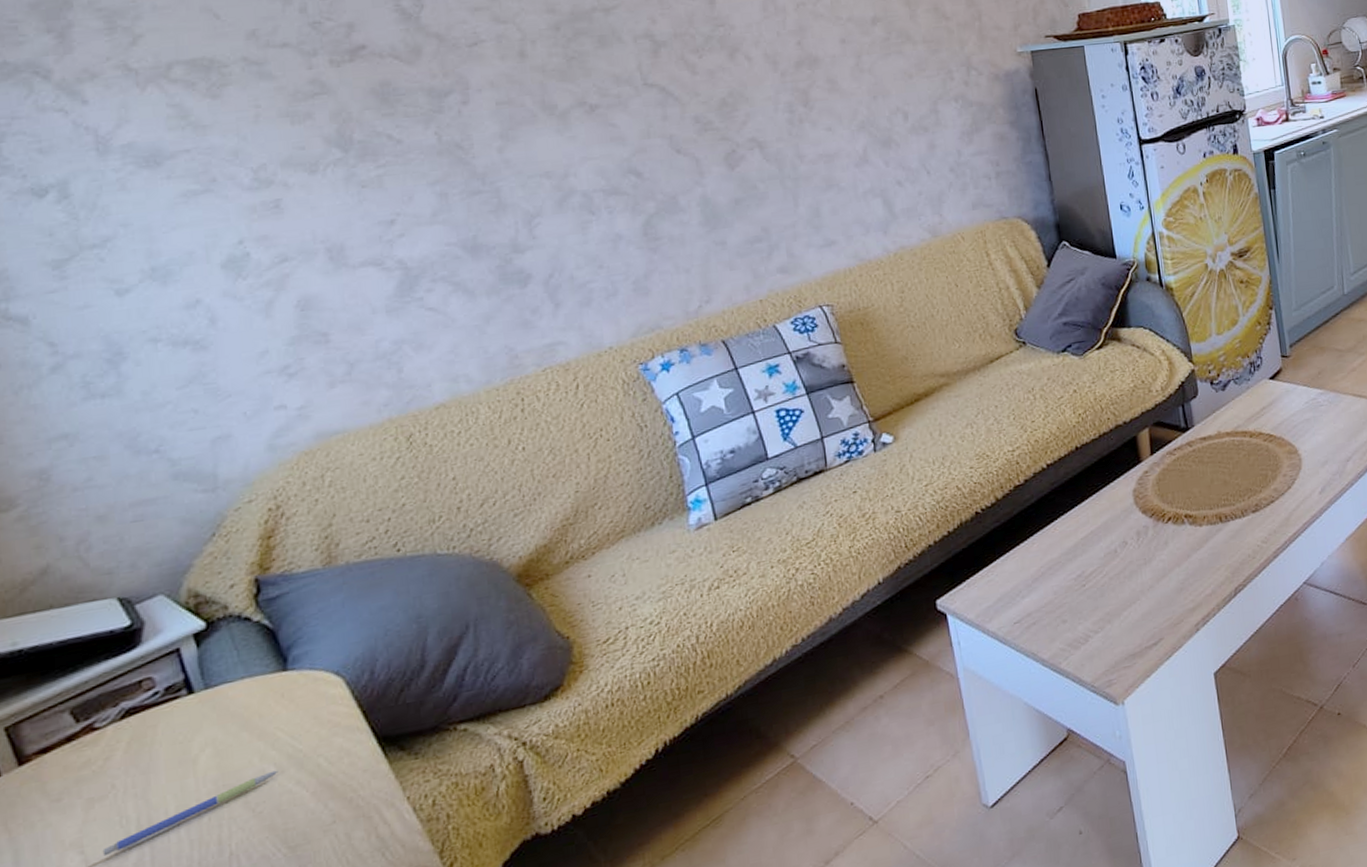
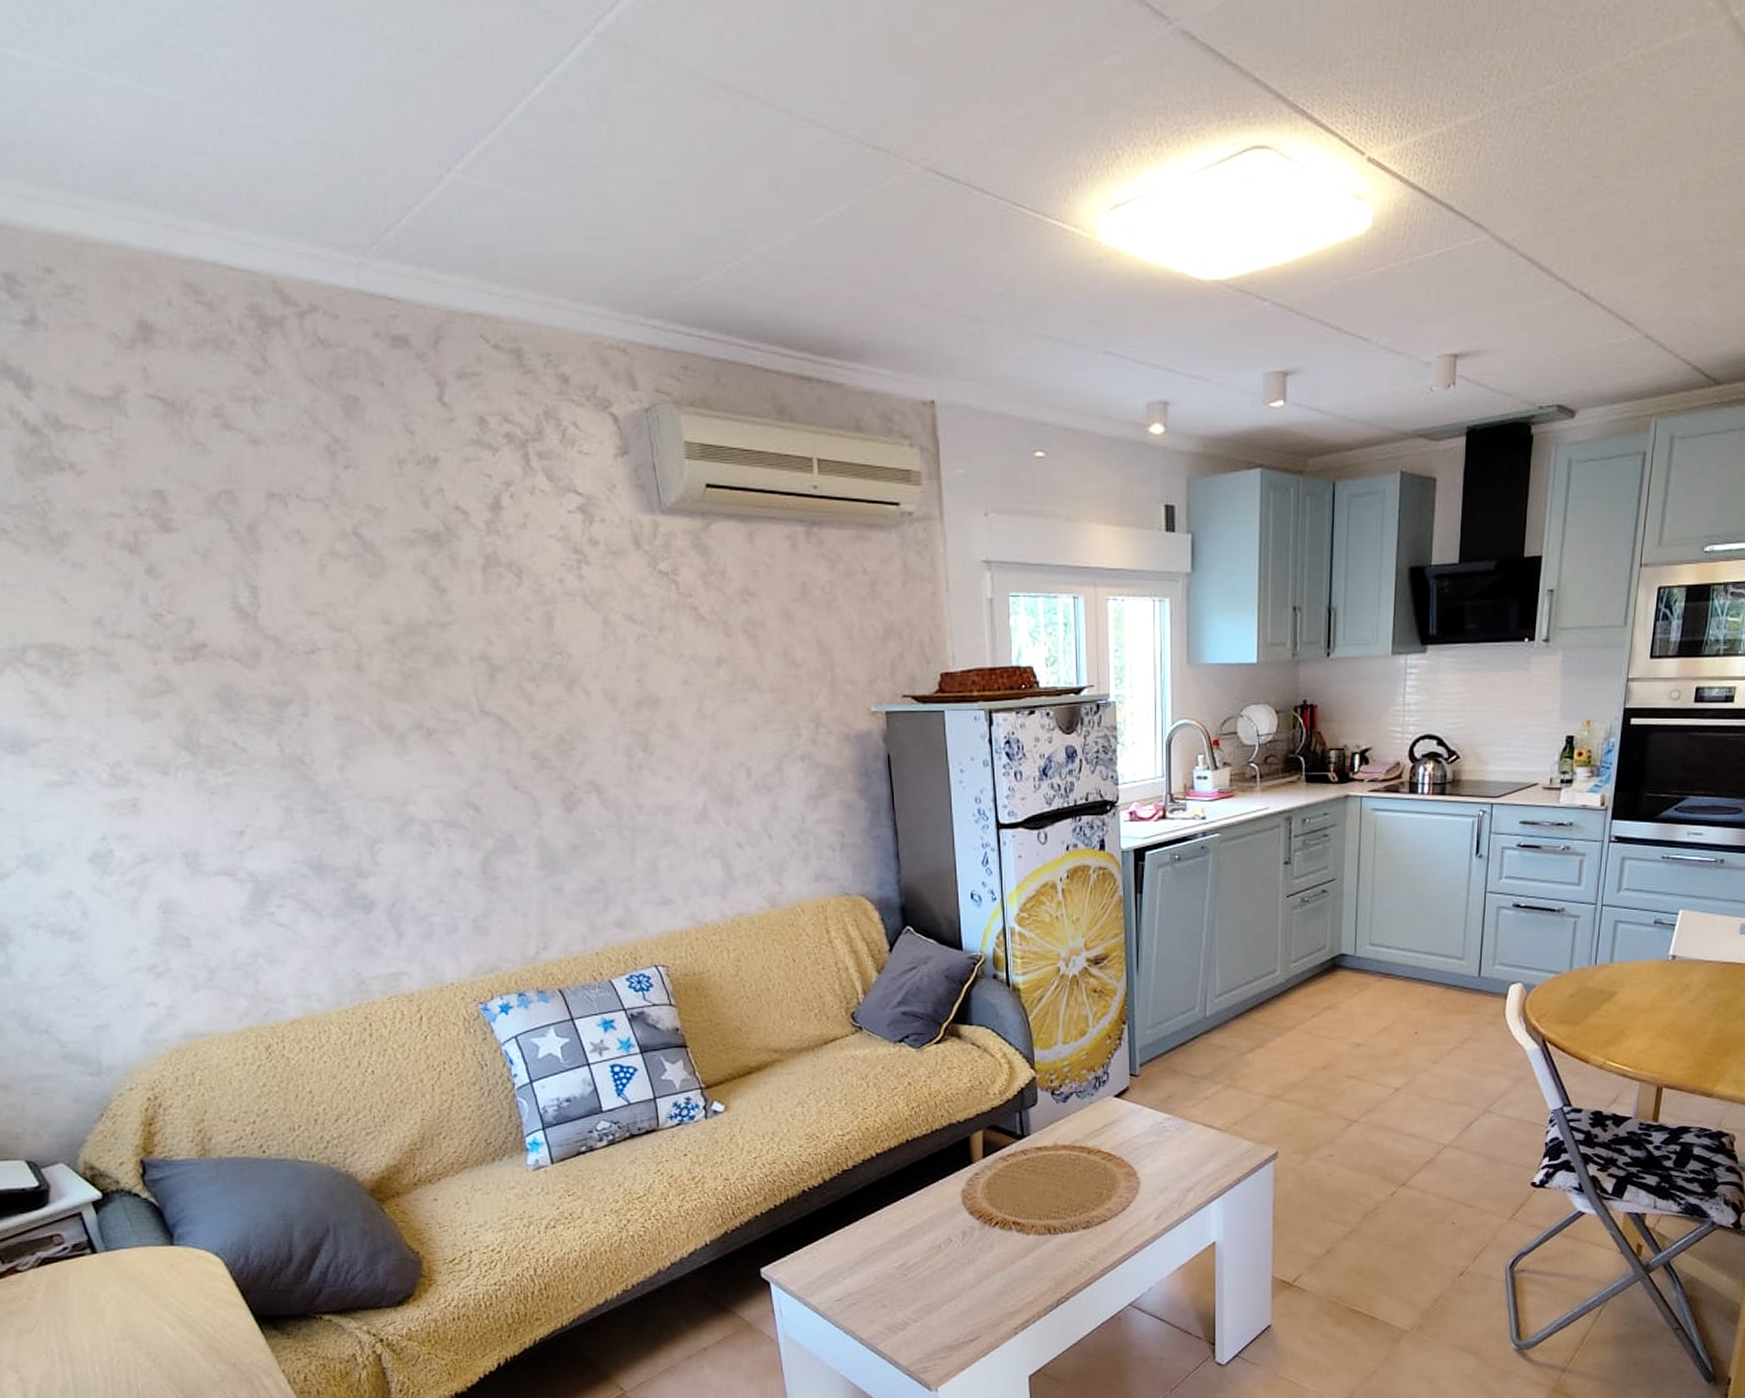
pen: present [102,770,279,856] -> none [34,1329,173,1378]

